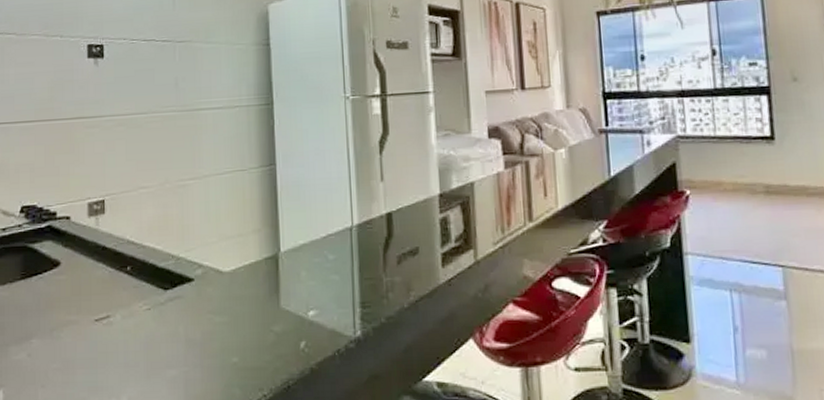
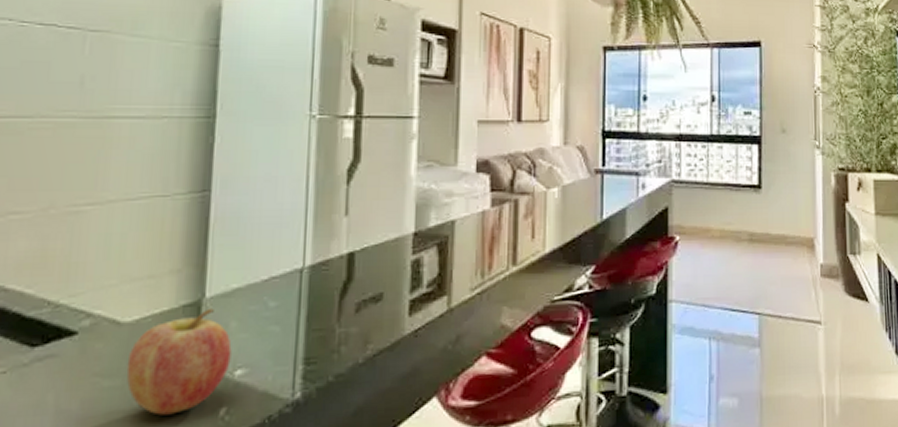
fruit: none [230,260,305,346] -> present [126,308,232,416]

